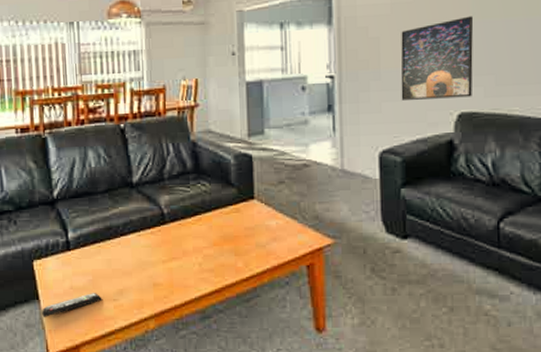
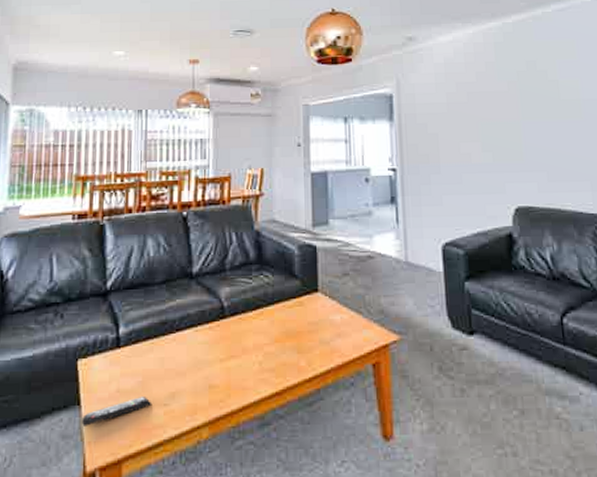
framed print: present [401,16,474,100] -> none [458,117,527,194]

